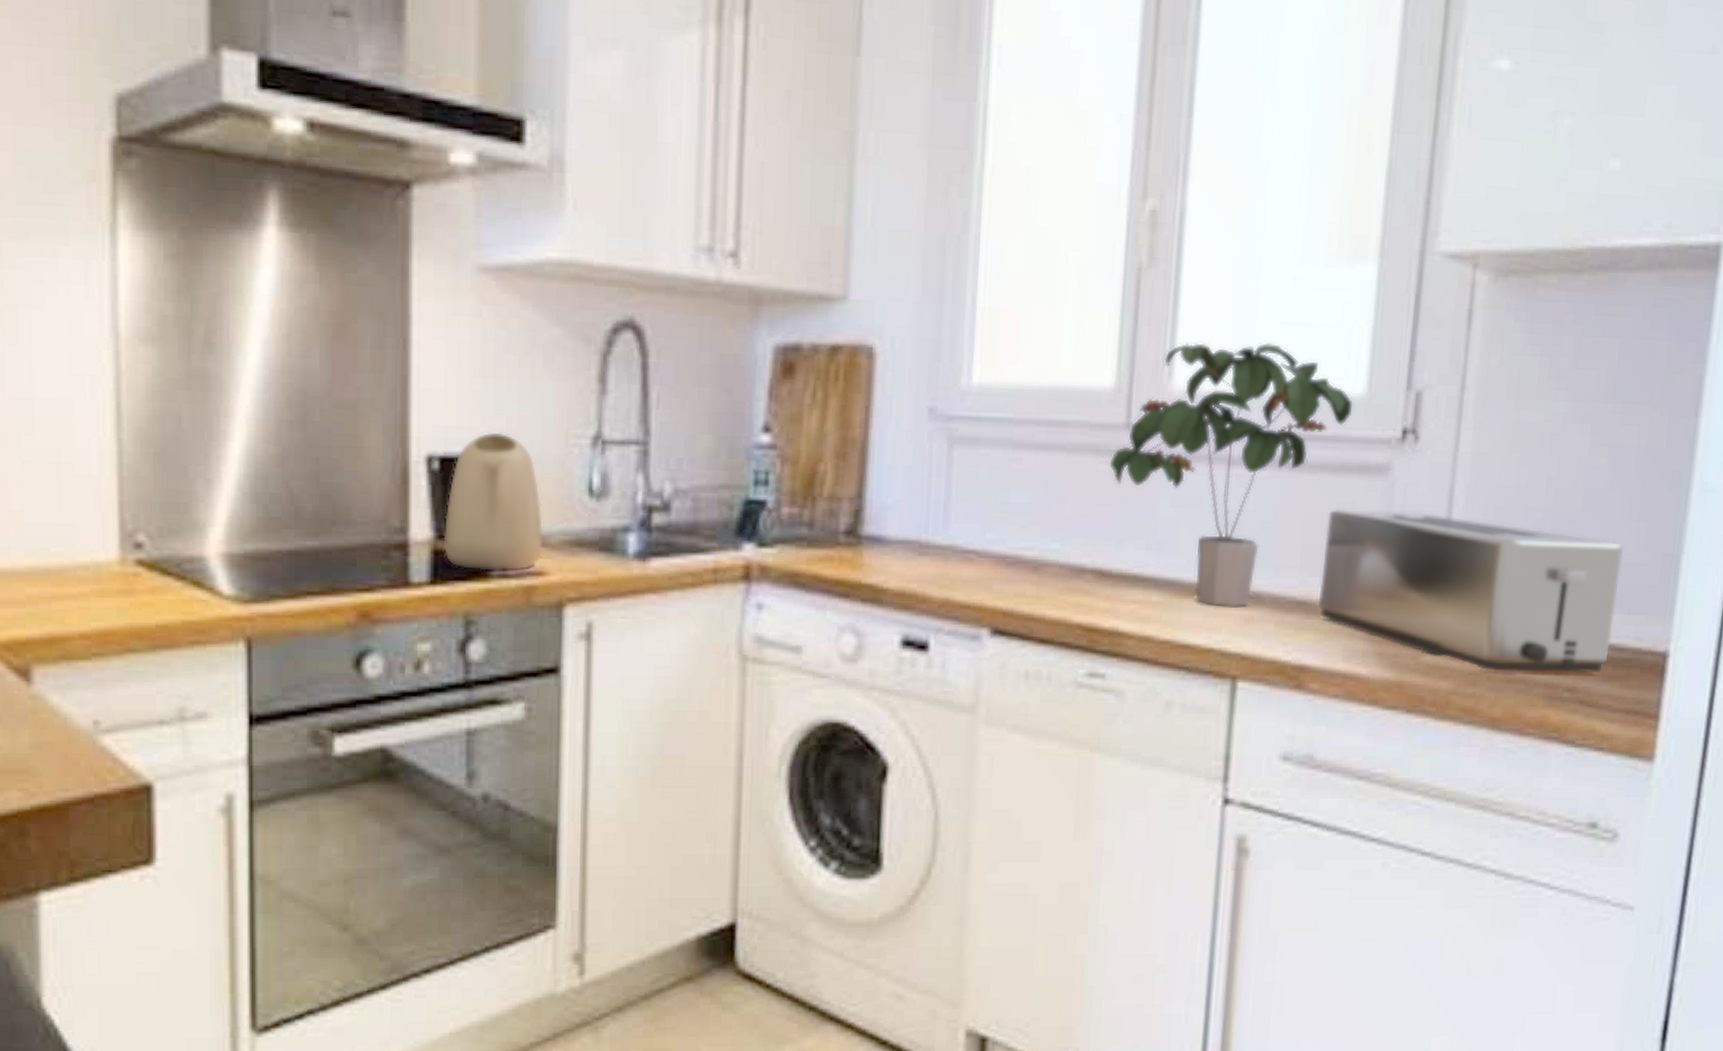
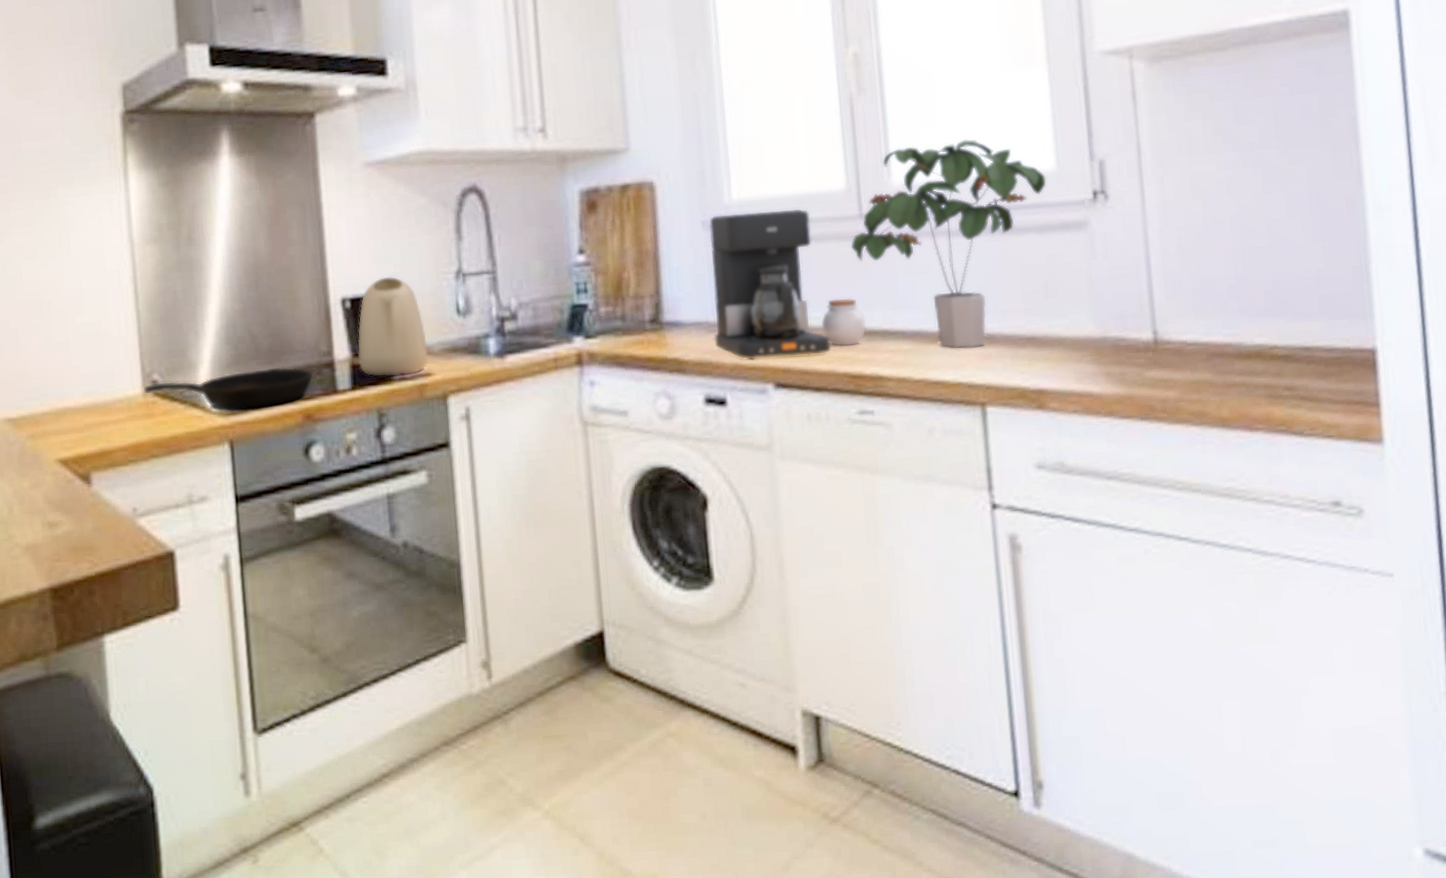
frying pan: none [121,542,377,597] -> present [143,367,314,410]
coffee maker: none [923,401,1067,597] -> present [708,208,832,360]
jar: none [1058,528,1114,590] -> present [820,298,867,346]
toaster: present [1317,508,1623,674] -> none [1040,254,1320,379]

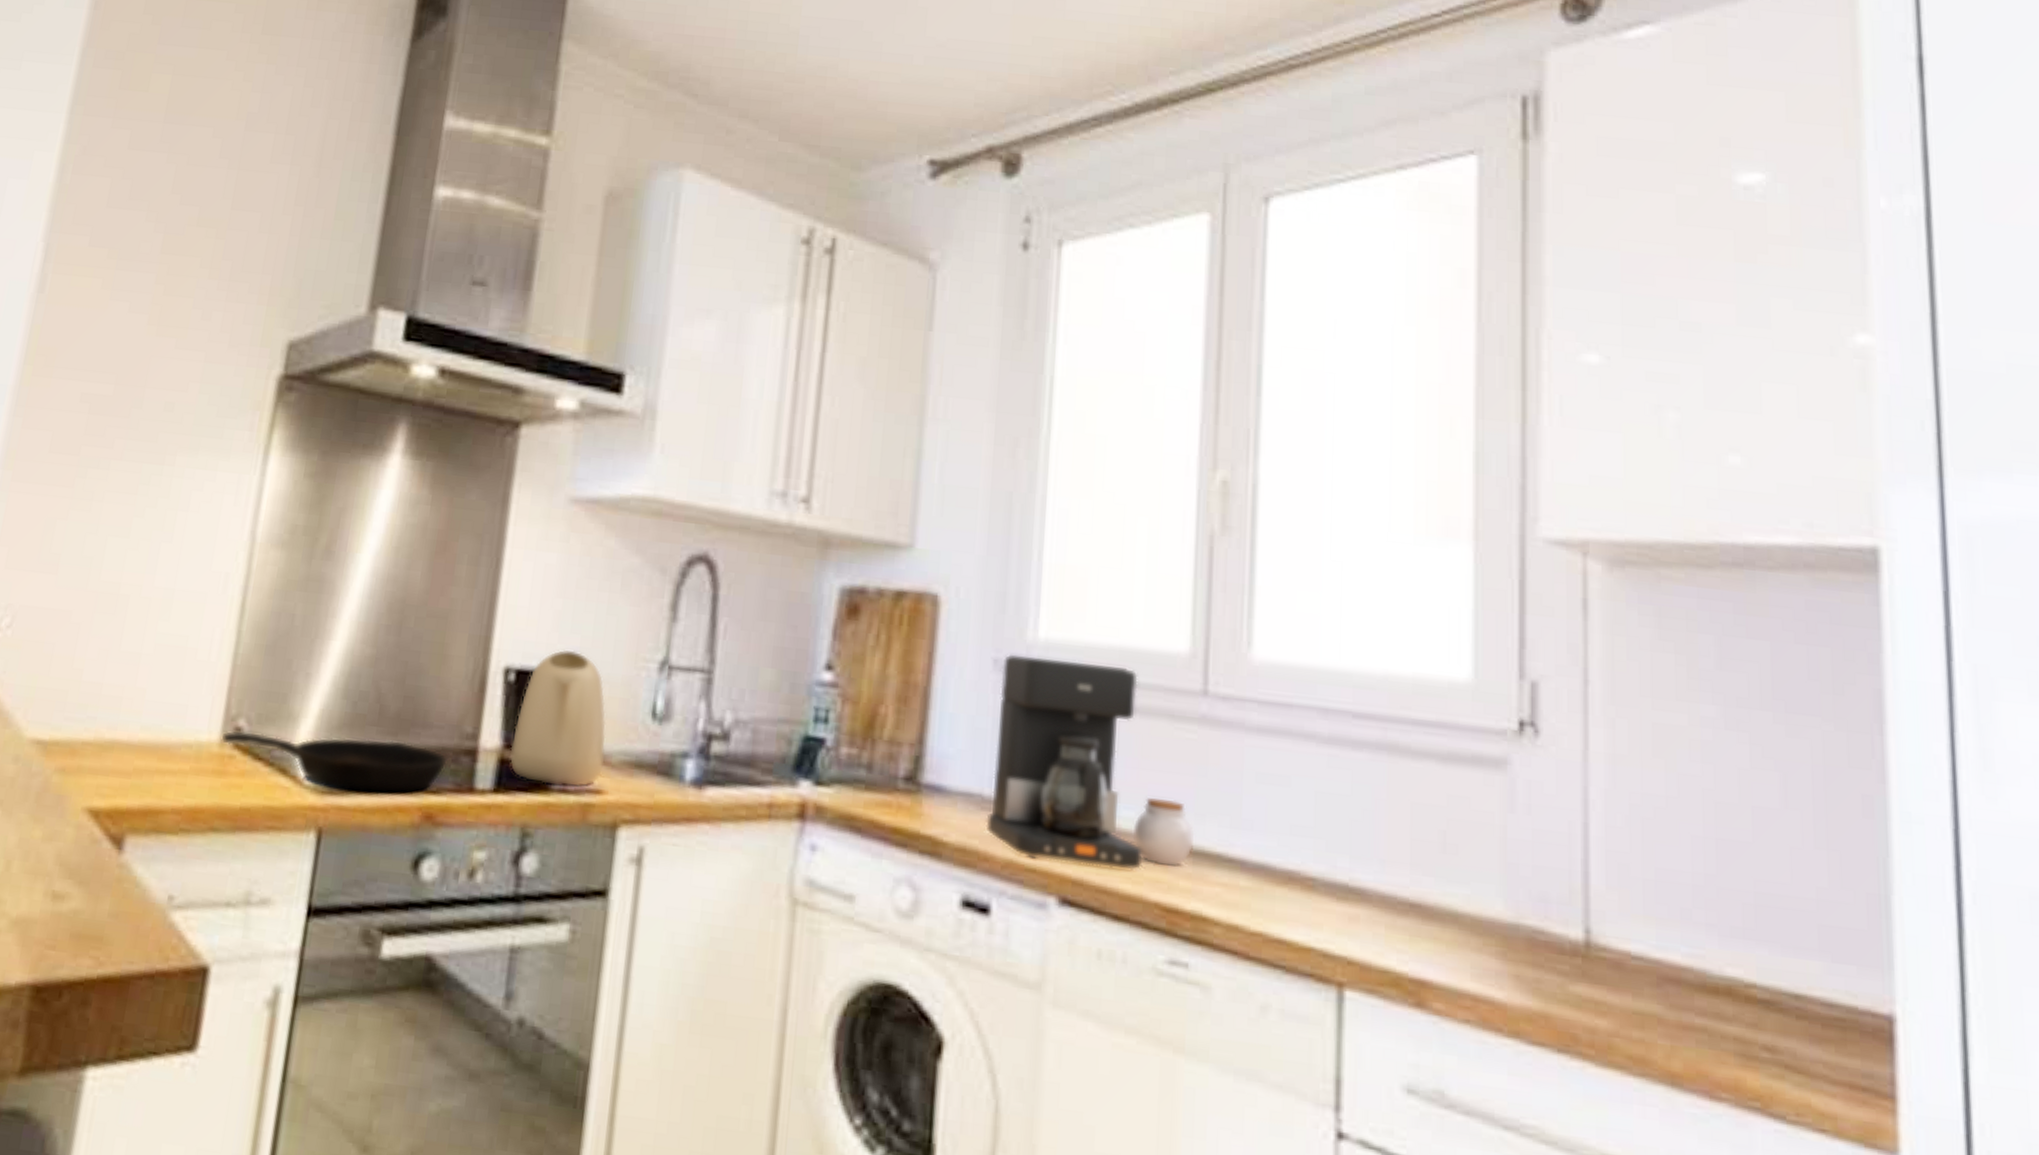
potted plant: present [851,138,1047,348] -> none [1187,613,1458,904]

